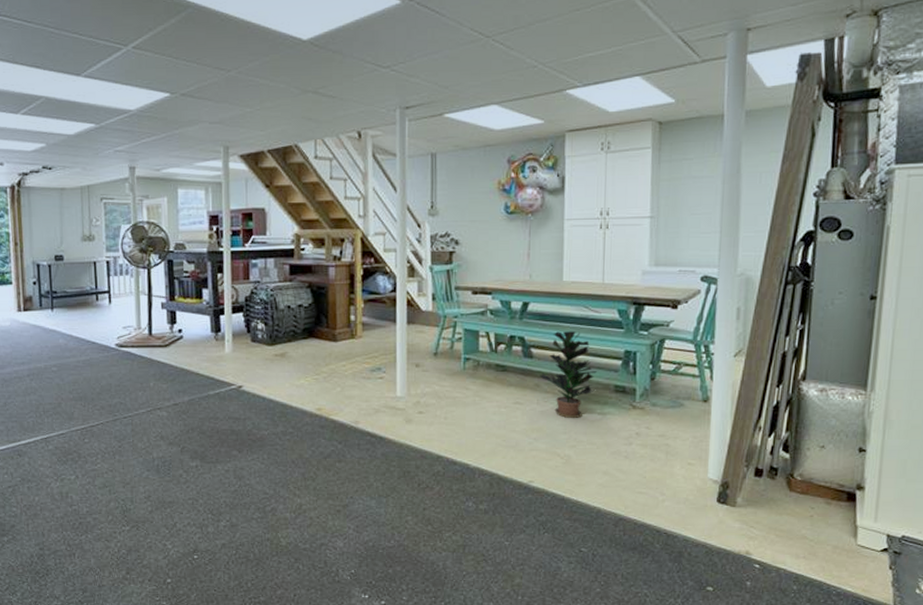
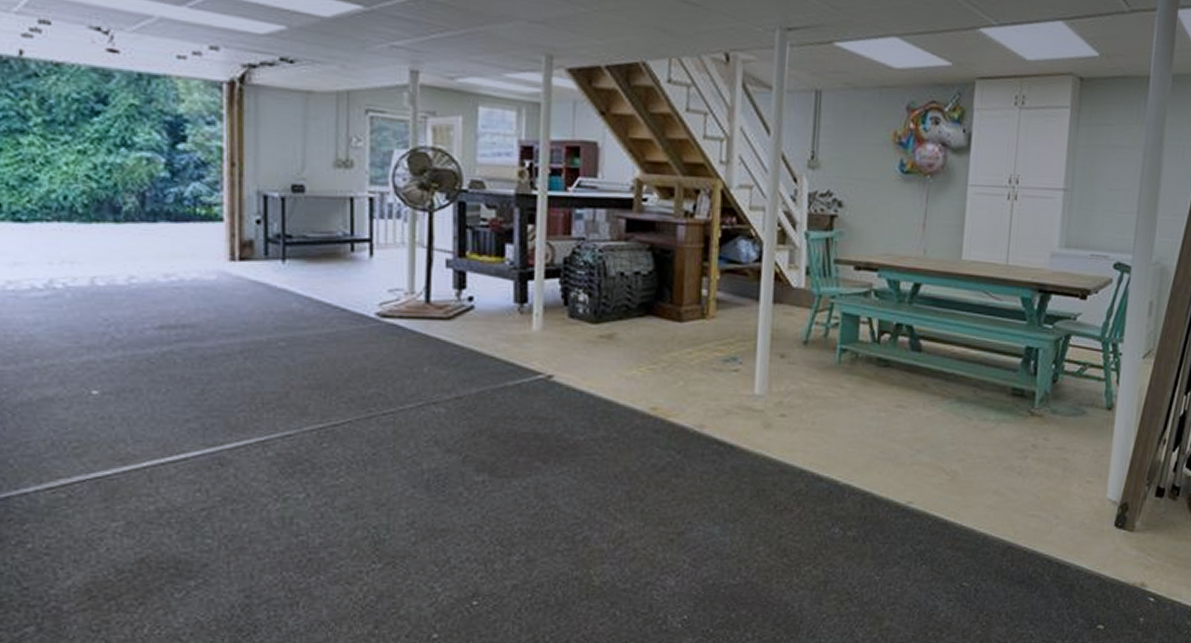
potted plant: present [540,331,597,419] -> none [928,320,993,427]

